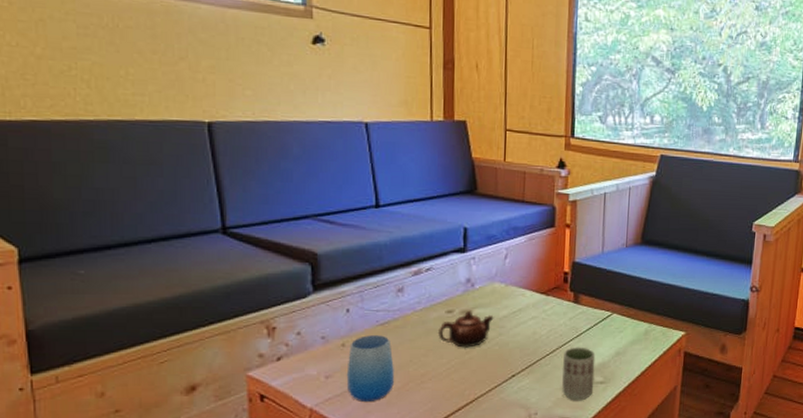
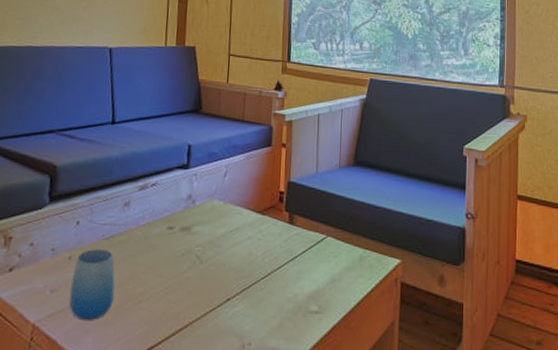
teapot: present [437,310,494,348] -> none [157,227,212,267]
cup: present [562,347,596,401] -> none [276,271,310,332]

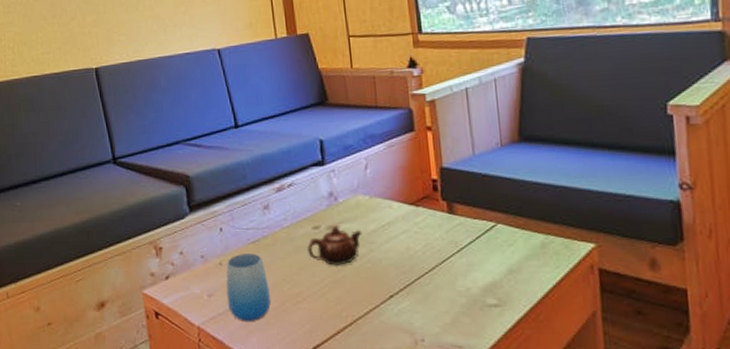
teapot: none [157,227,212,267] -> present [306,225,362,266]

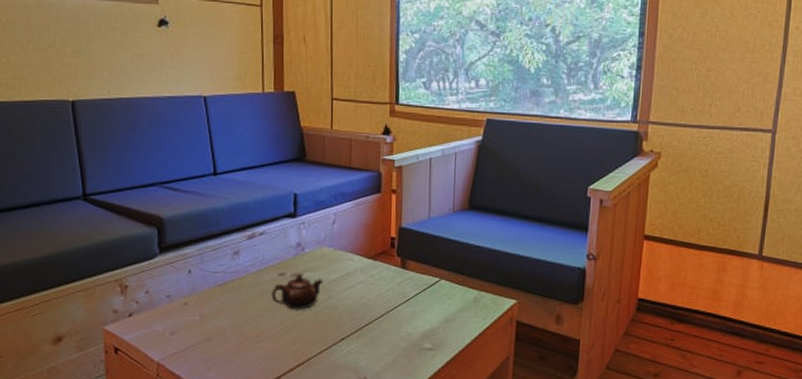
cup: present [226,253,272,322] -> none [188,295,232,359]

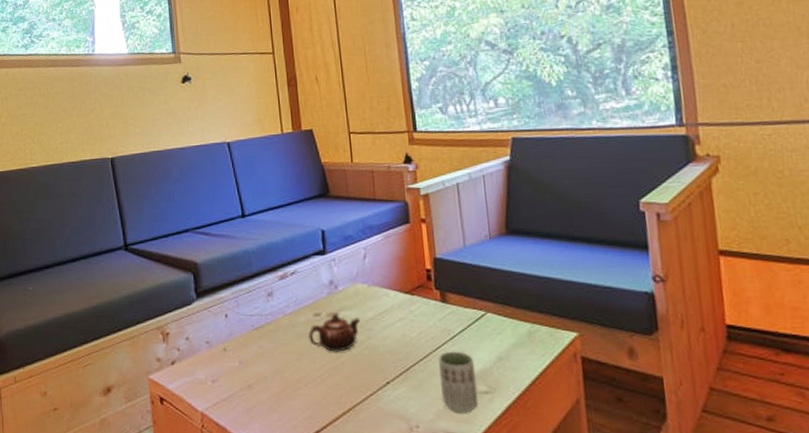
cup: none [390,312,424,367] -> present [438,351,479,414]

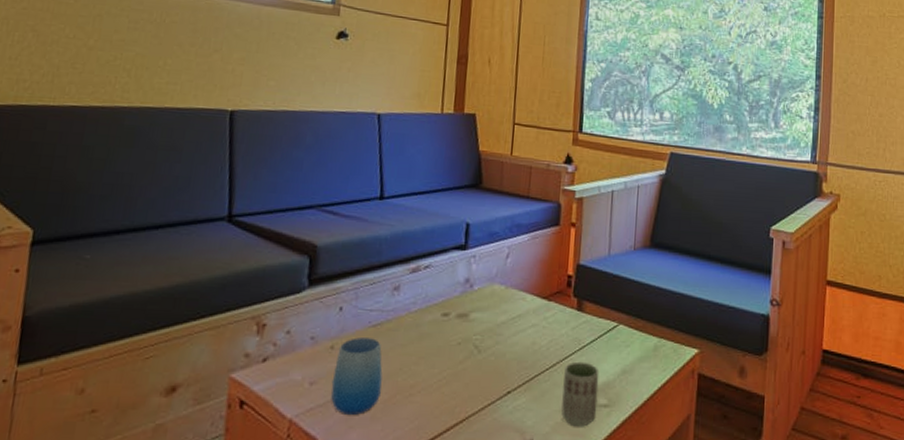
cup: none [229,340,273,408] -> present [331,337,383,416]
teapot: present [307,313,361,352] -> none [431,314,492,357]

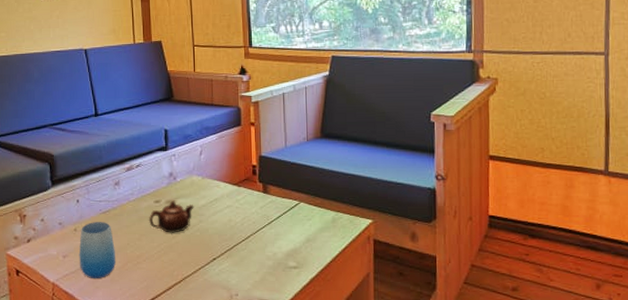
teapot: none [431,314,492,357] -> present [148,200,194,233]
cup: present [561,361,600,427] -> none [257,233,288,284]

